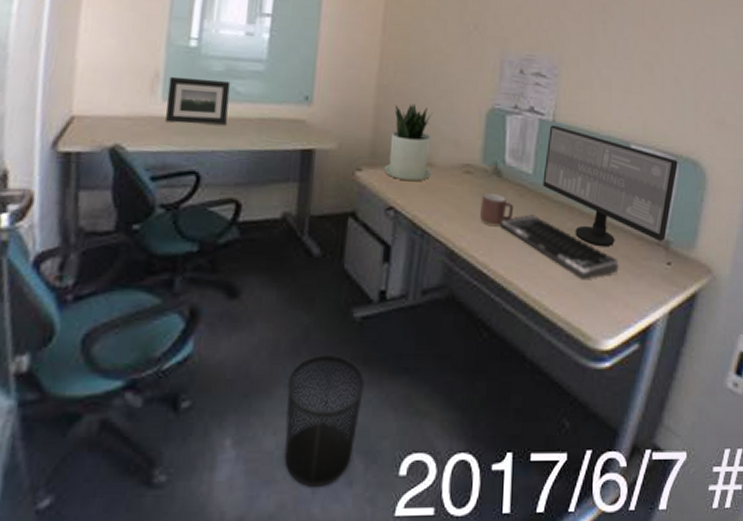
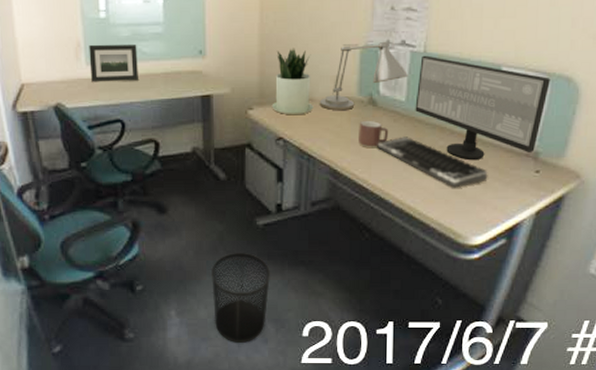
desk lamp: none [438,105,537,180] -> present [319,41,409,111]

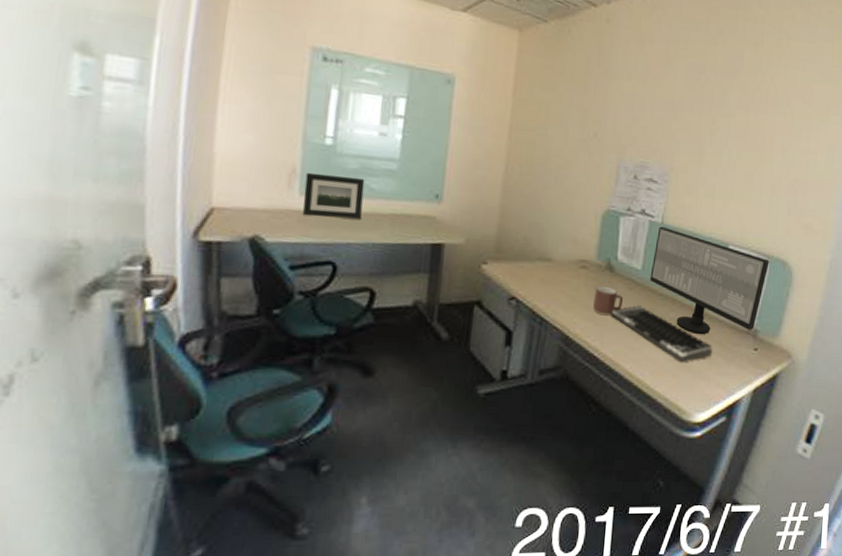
waste bin: present [210,252,270,343] -> none [413,425,487,537]
planter: present [271,48,314,115] -> none [507,204,554,275]
desk lamp: present [319,41,409,111] -> none [557,206,646,274]

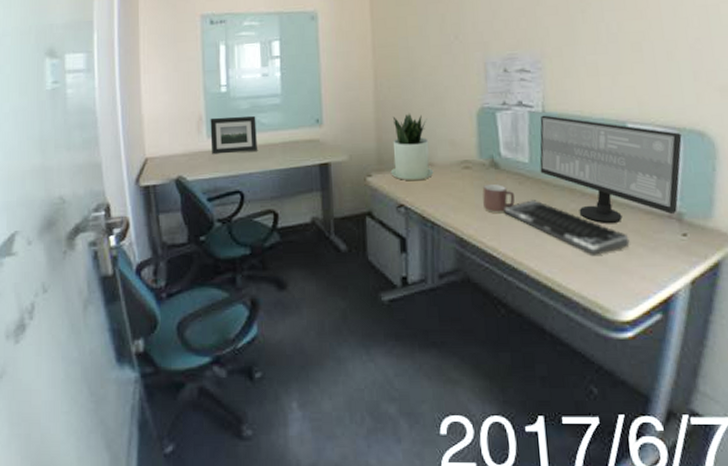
planter: none [507,204,554,275] -> present [390,113,434,181]

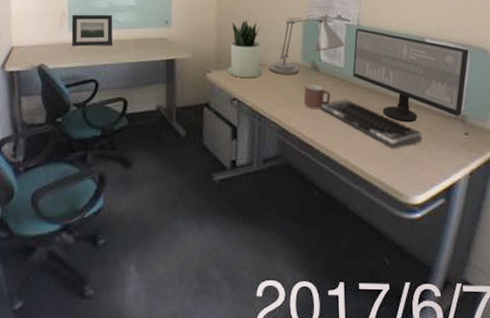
desk lamp: none [439,102,530,175] -> present [268,15,346,75]

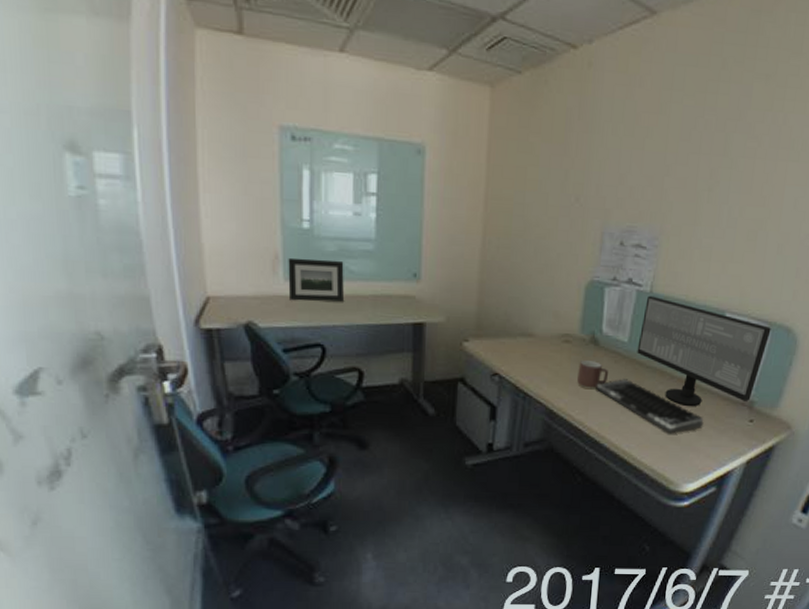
planter: present [227,20,264,79] -> none [488,278,534,351]
desk lamp: present [268,15,346,75] -> none [539,277,633,349]

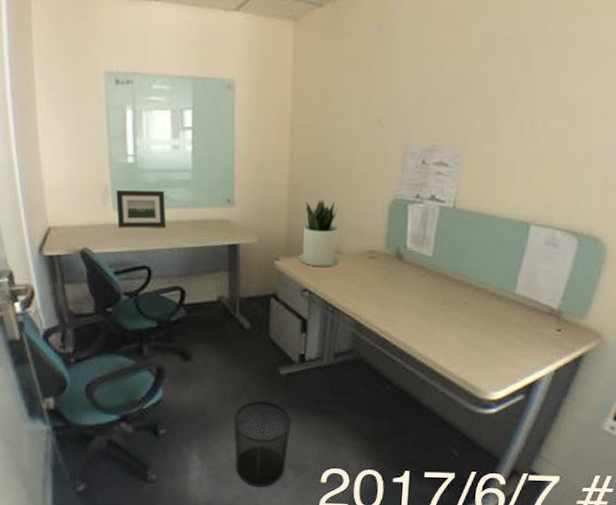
waste bin: none [412,493,476,588] -> present [232,400,291,487]
planter: none [488,278,534,351] -> present [298,199,340,267]
mug: present [577,359,608,390] -> none [383,274,413,303]
computer keyboard: present [596,379,704,434] -> none [402,292,510,344]
computer monitor: present [637,295,771,406] -> none [441,211,578,316]

